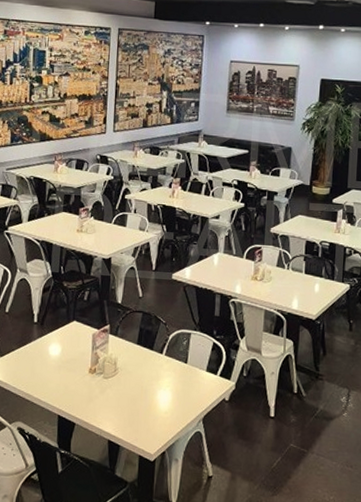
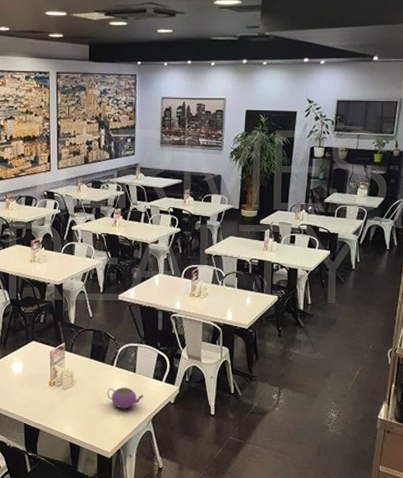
teapot: none [153,379,195,405] -> present [107,387,143,409]

